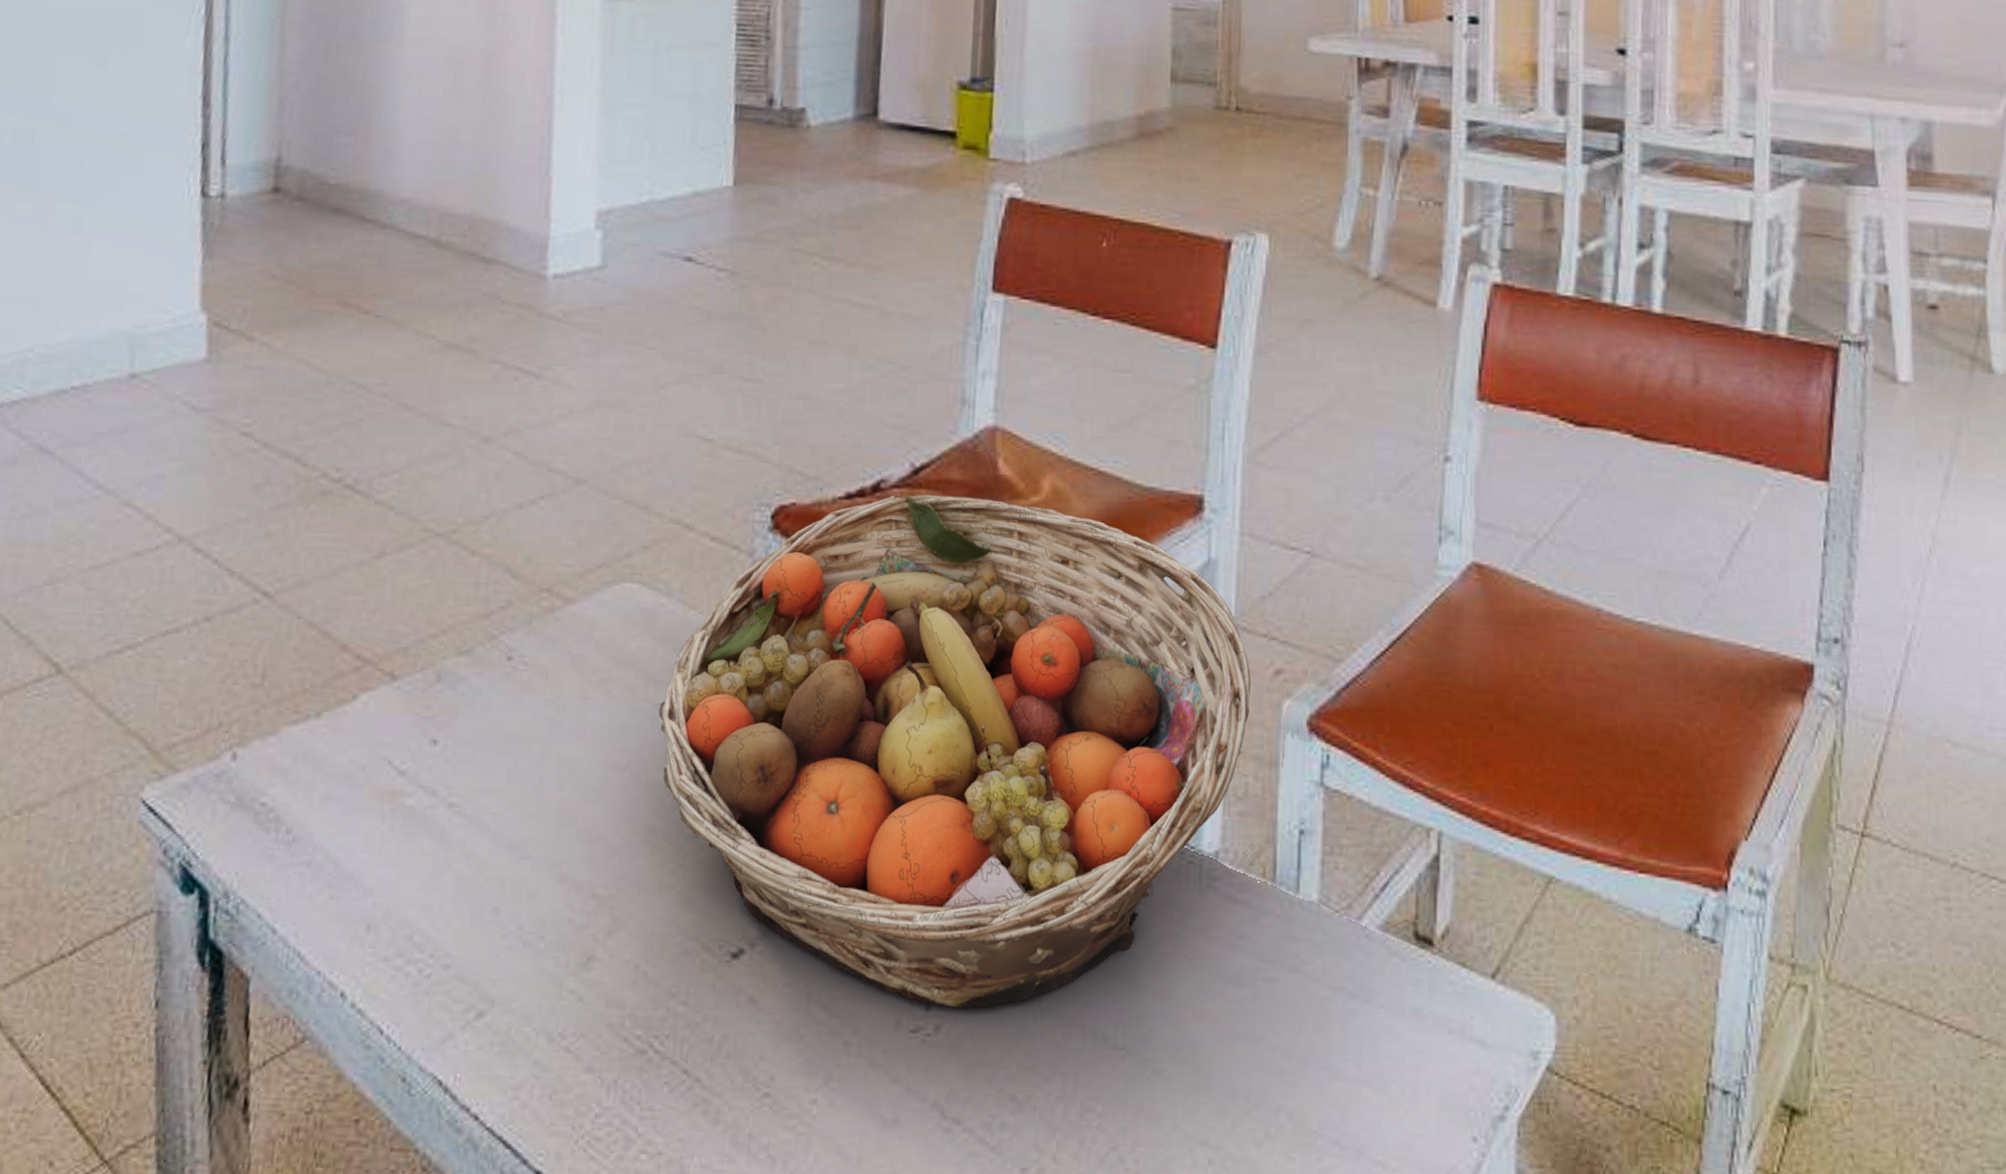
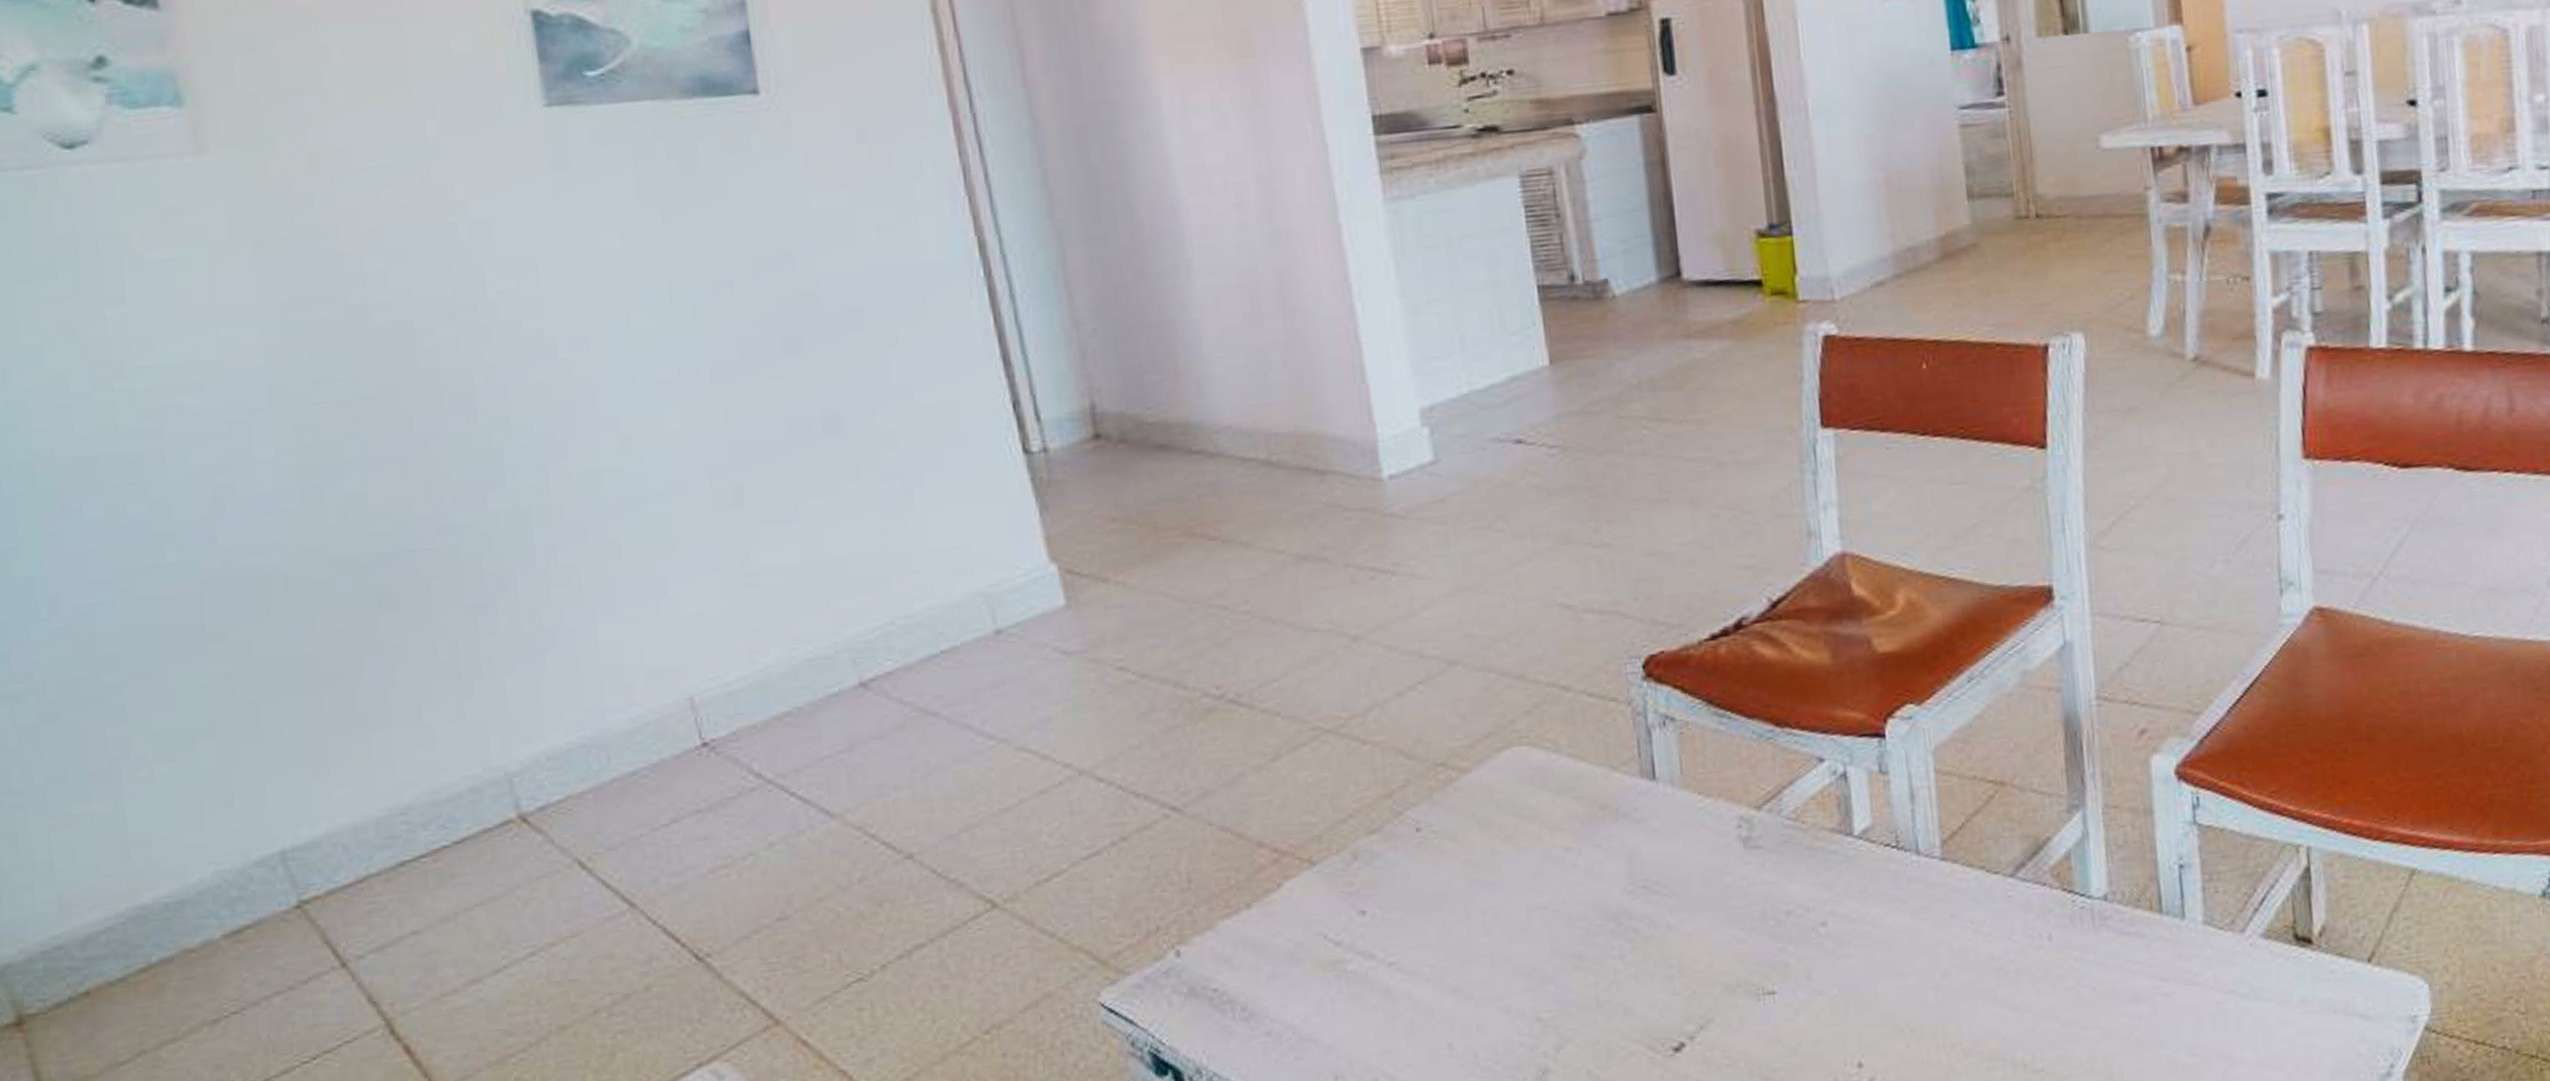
fruit basket: present [658,494,1251,1009] -> none [1567,618,2120,1062]

